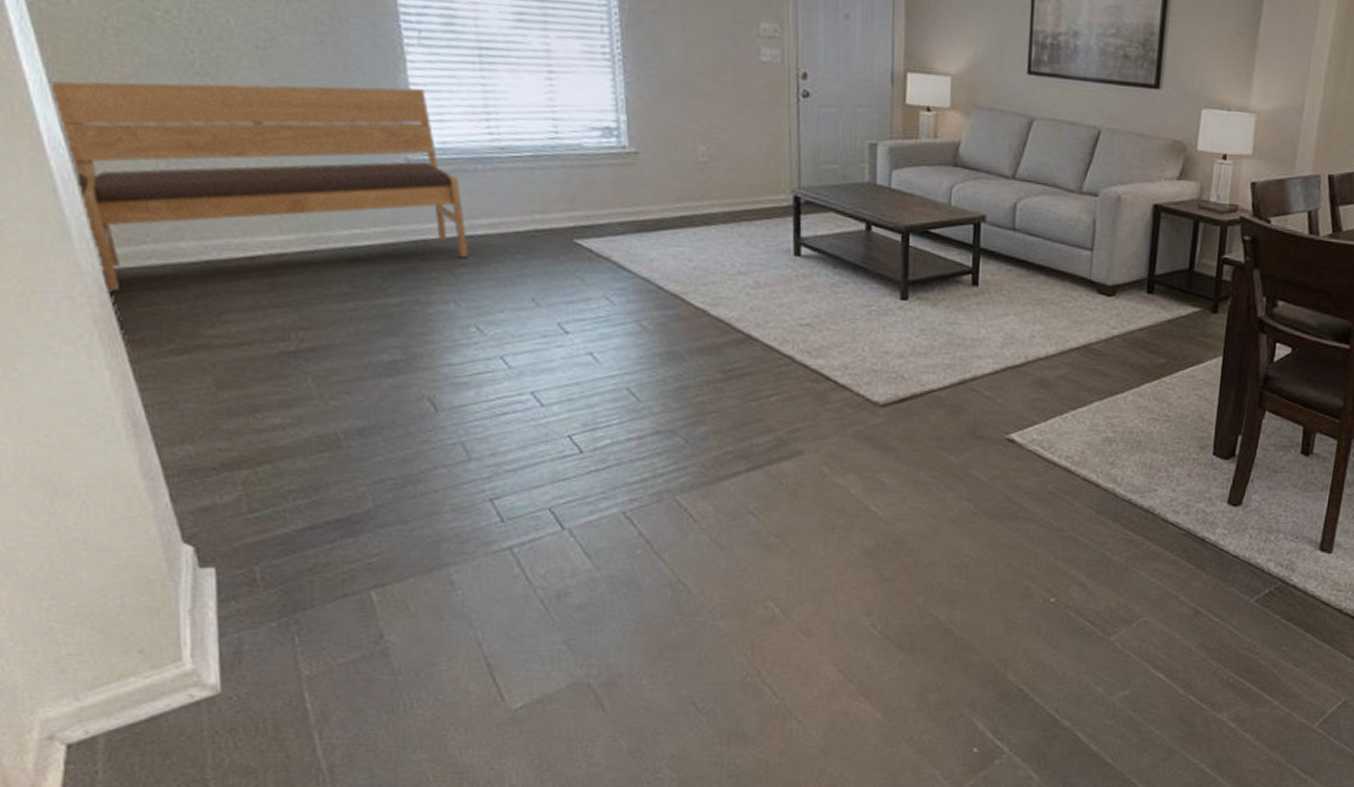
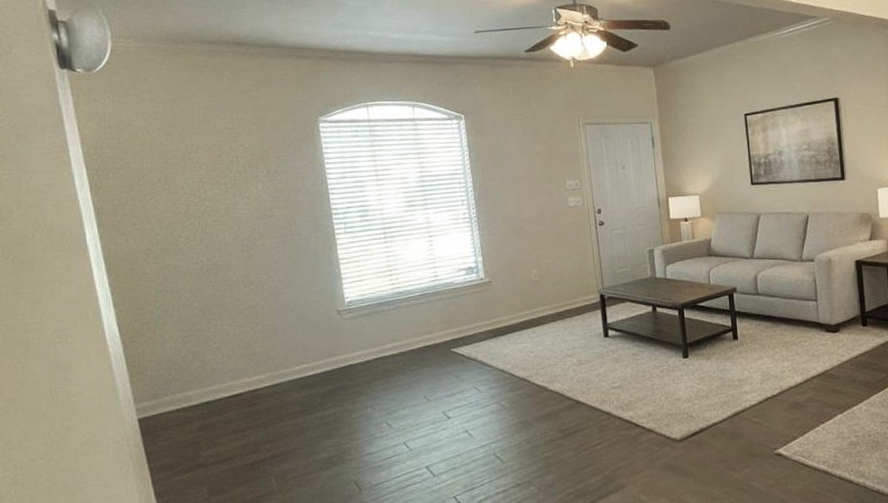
bench: present [48,81,469,293] -> none [111,261,381,435]

